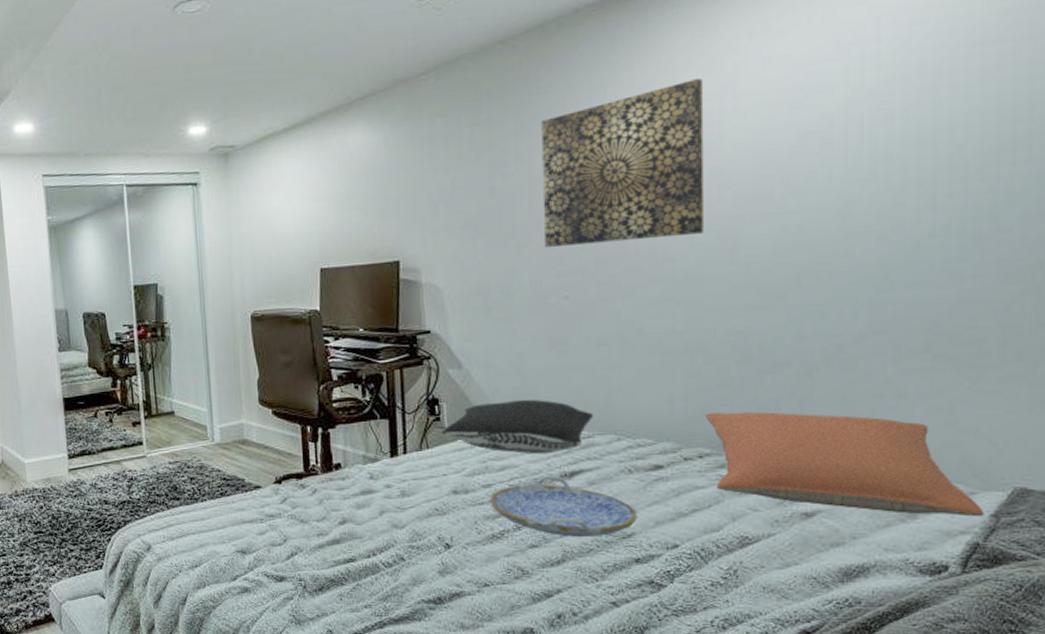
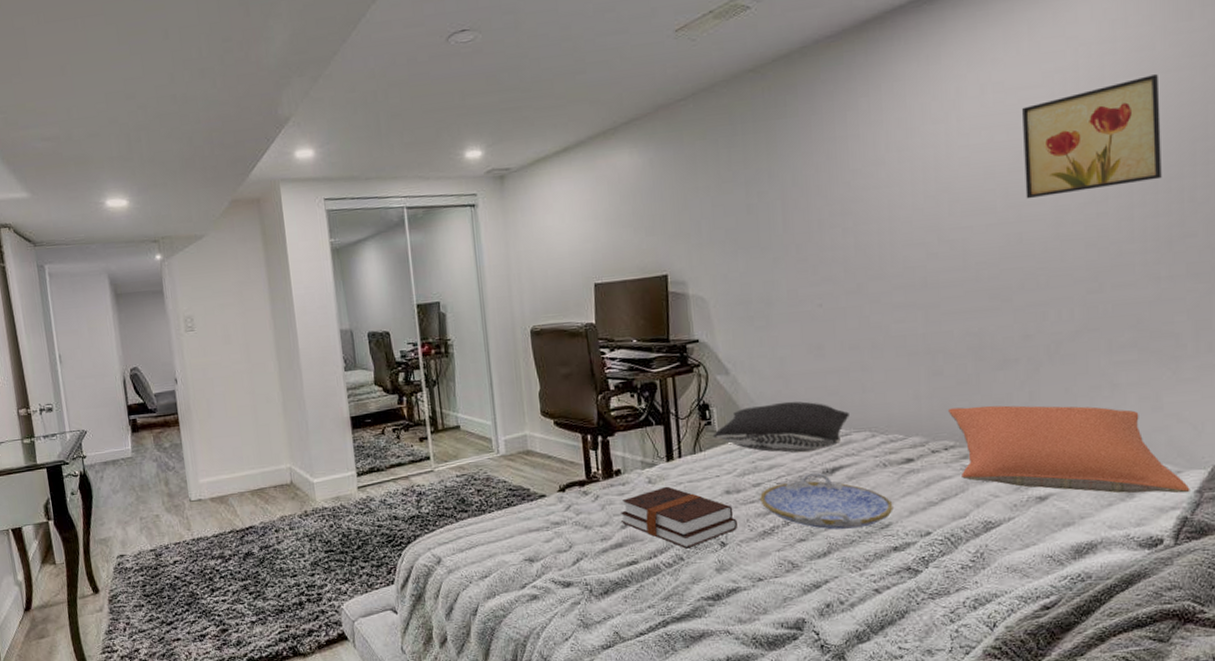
hardback book: none [338,483,464,549] -> present [620,486,737,549]
wall art: present [541,78,704,247] -> none [790,103,938,259]
wall art: none [809,47,977,186] -> present [1022,74,1162,199]

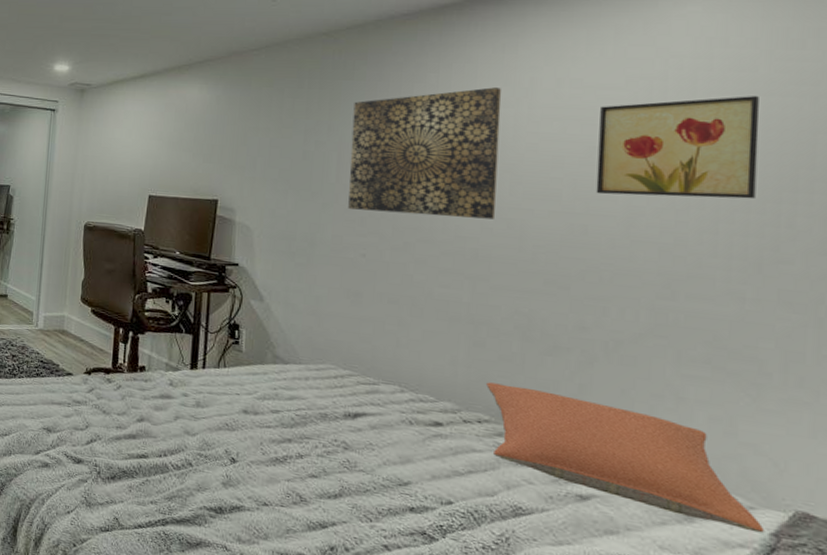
hardback book: present [620,486,737,549] -> none [137,392,250,456]
pillow: present [712,401,849,453] -> none [238,335,380,393]
serving tray: present [759,472,893,530] -> none [276,411,415,480]
wall art: none [790,103,938,259] -> present [348,87,502,220]

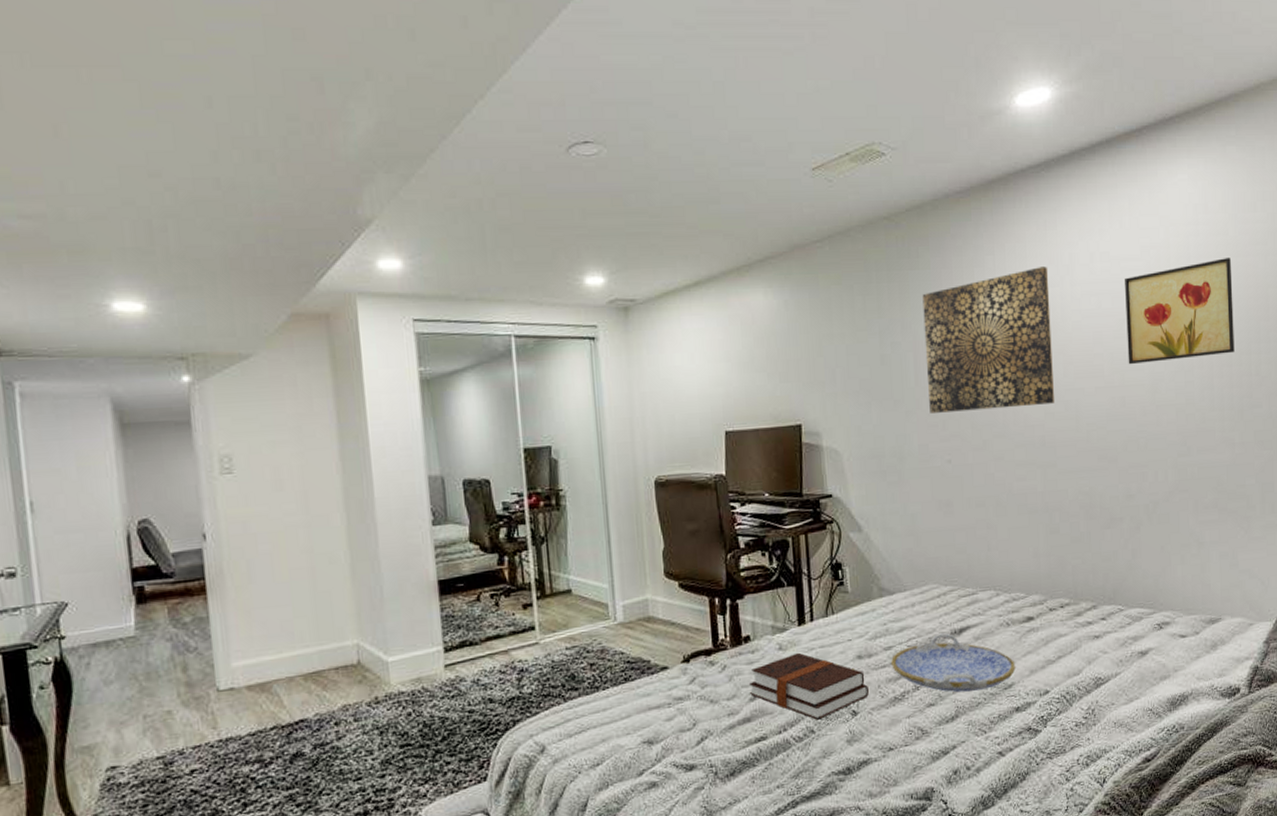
hardback book: none [137,392,250,456] -> present [748,652,869,720]
serving tray: none [276,411,415,480] -> present [890,633,1016,693]
pillow: present [486,382,765,533] -> none [1064,563,1260,646]

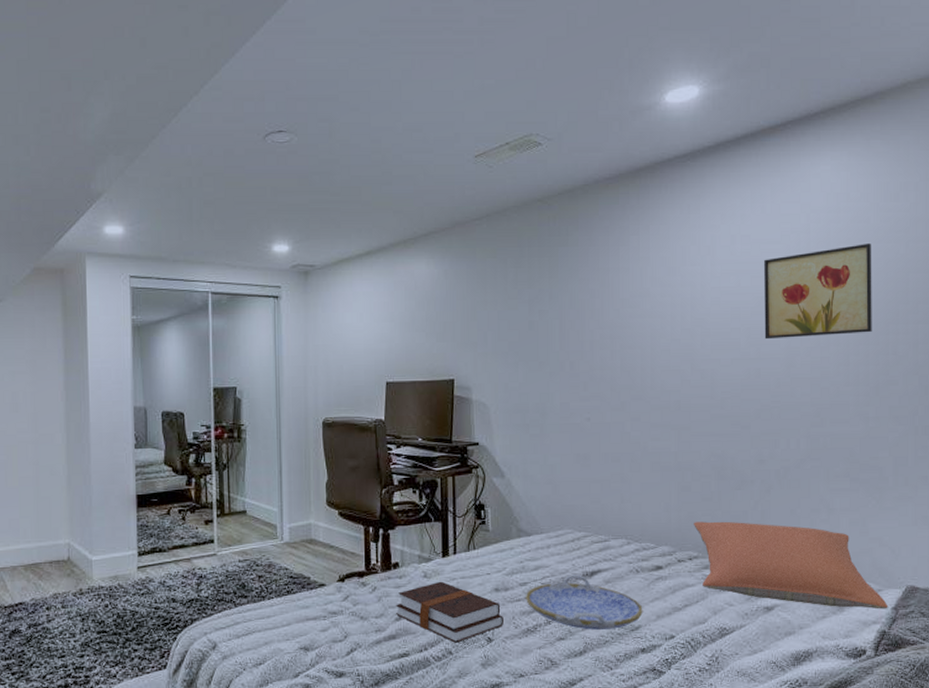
wall art: present [922,266,1054,413] -> none [570,247,691,375]
pillow: none [1064,563,1260,646] -> present [694,521,888,610]

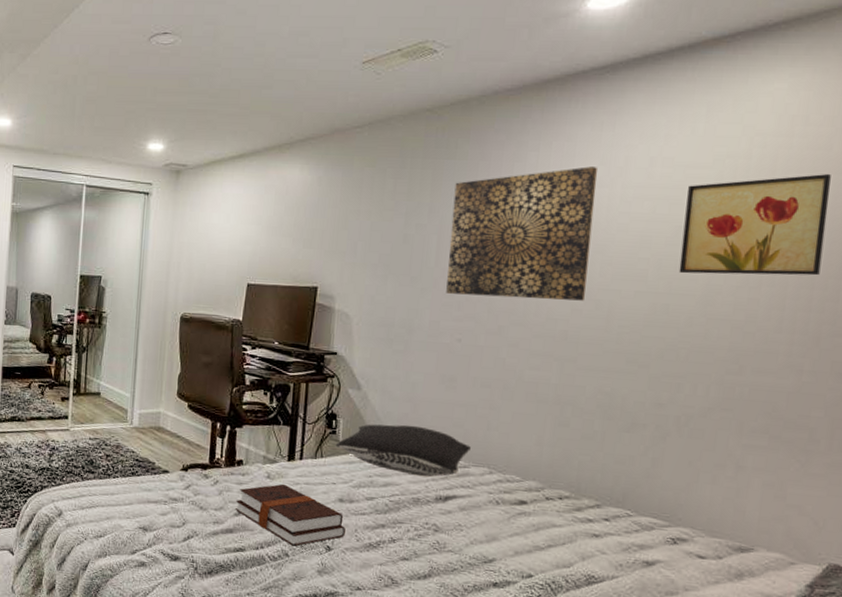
pillow: none [486,506,609,556] -> present [335,424,471,477]
serving tray: present [525,574,643,630] -> none [370,496,500,558]
wall art: none [570,247,691,375] -> present [446,166,598,301]
pillow: present [694,521,888,610] -> none [568,460,802,586]

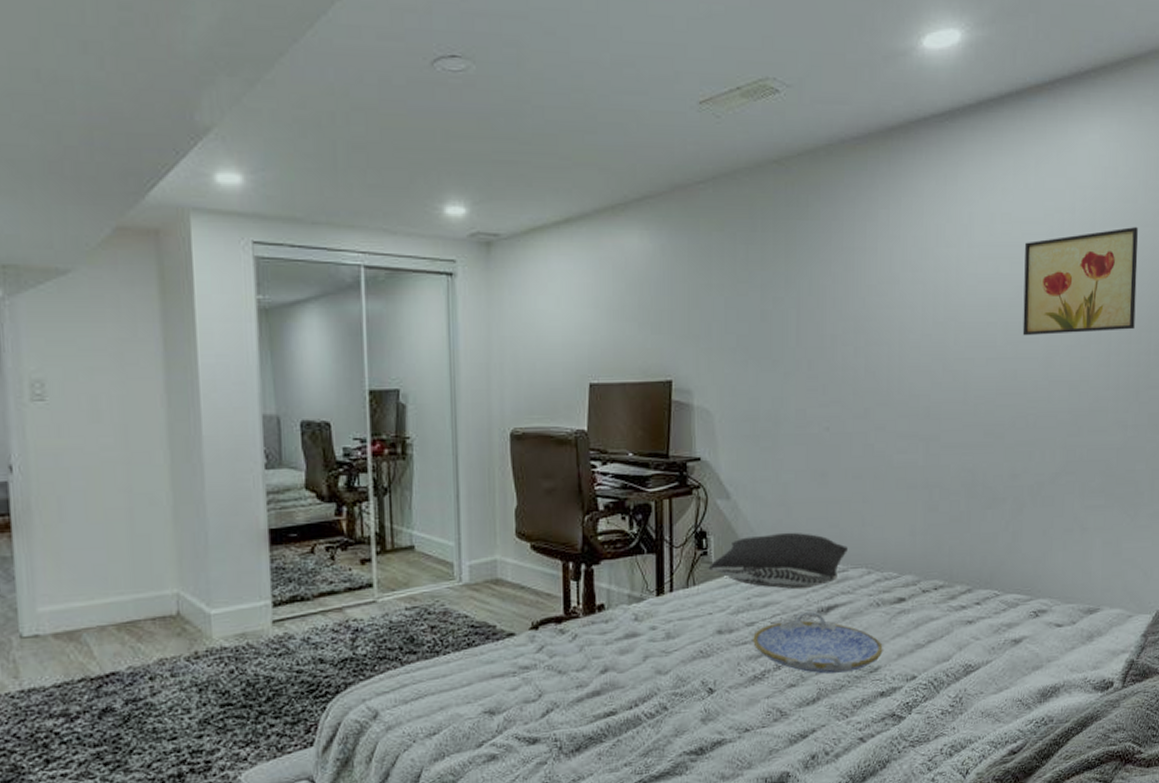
hardback book: present [234,484,345,546] -> none [600,624,727,696]
serving tray: none [370,496,500,558] -> present [752,611,883,674]
wall art: present [446,166,598,301] -> none [809,225,946,376]

